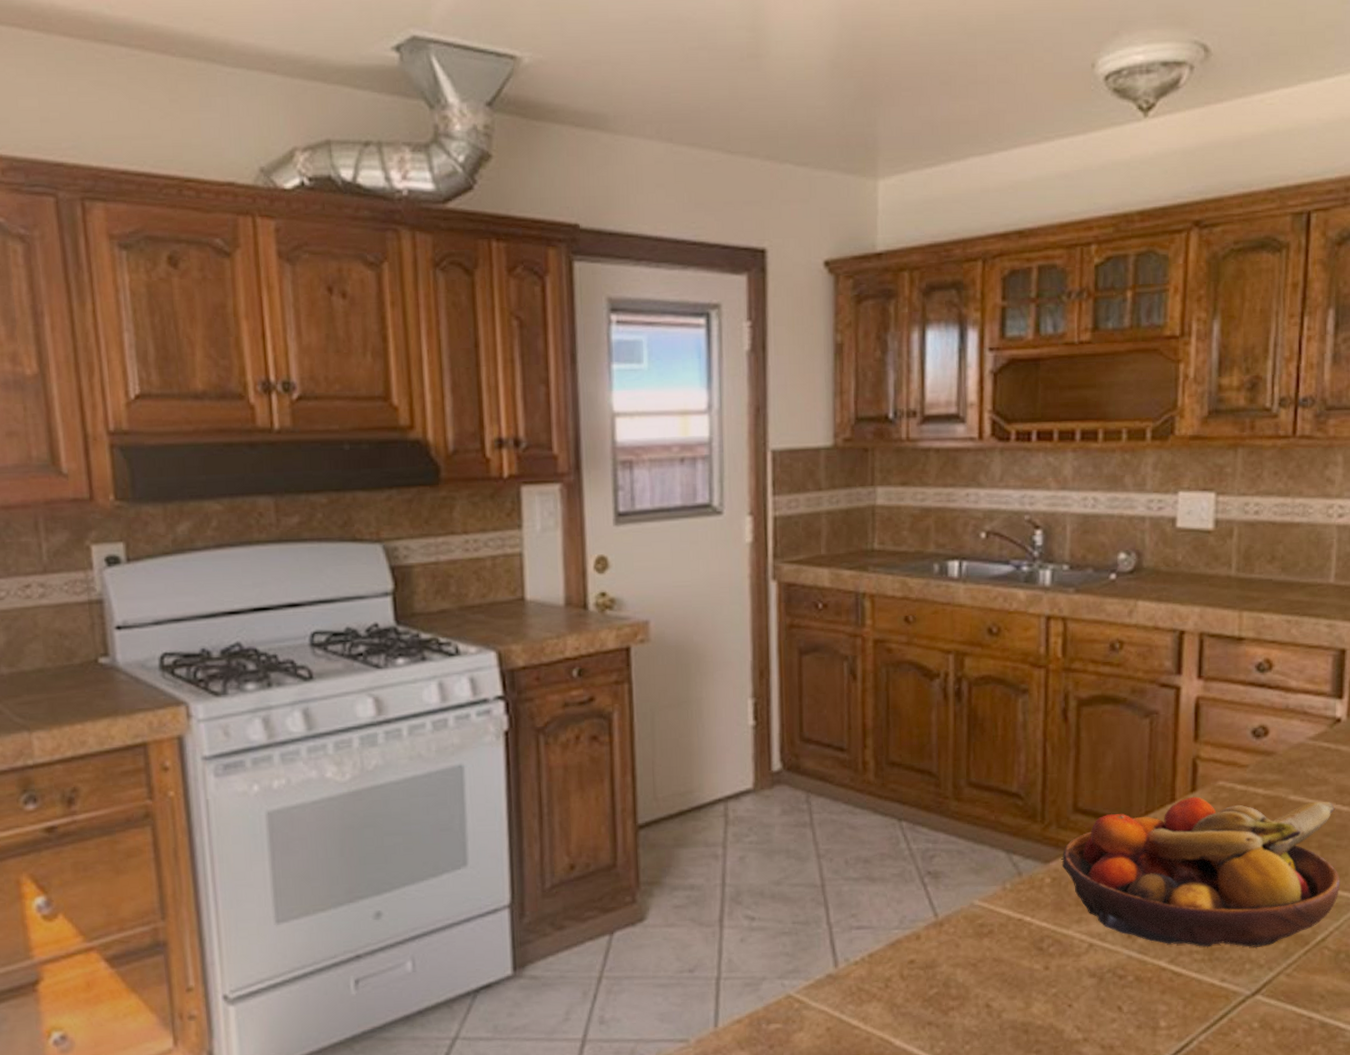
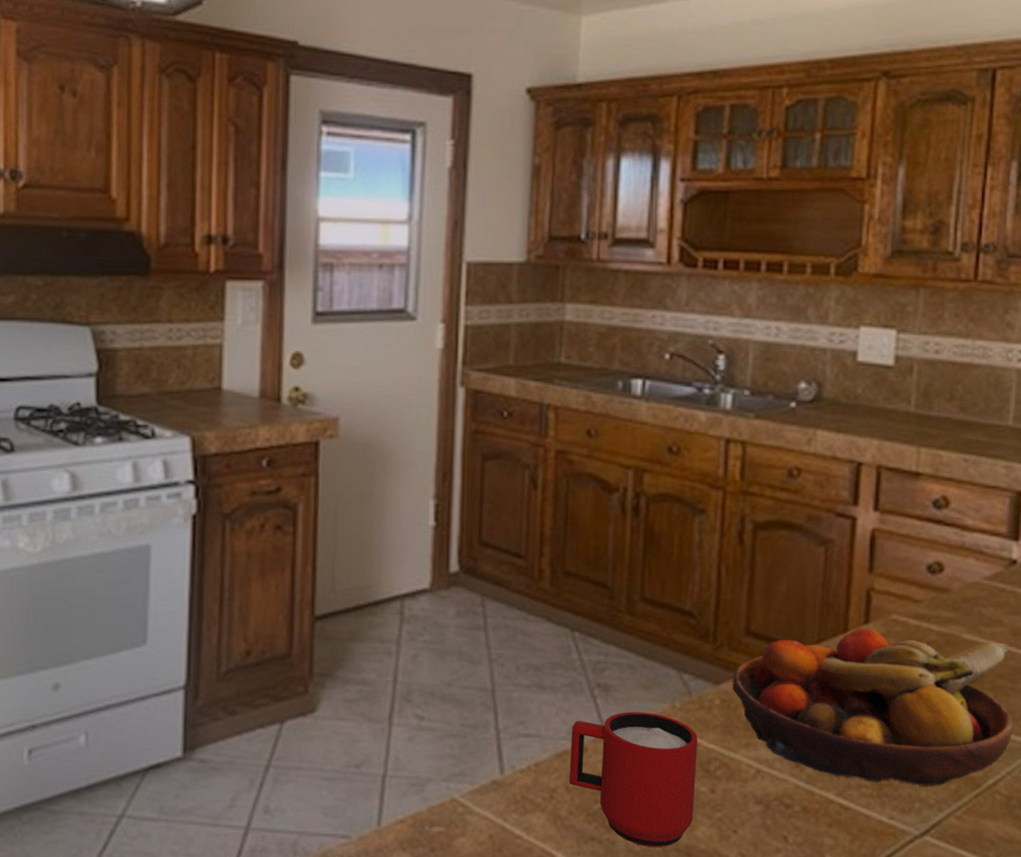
mug: none [903,896,1030,1027] -> present [569,712,698,847]

